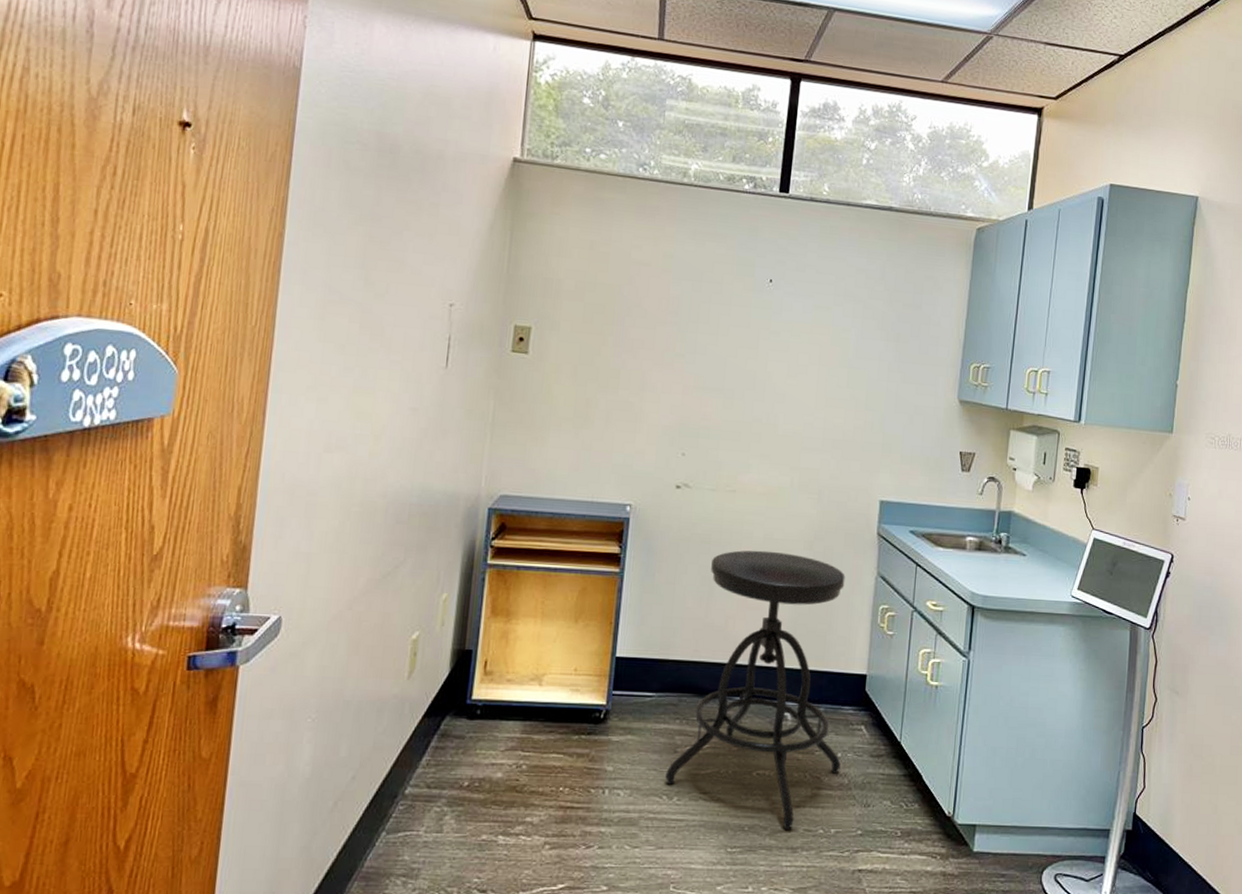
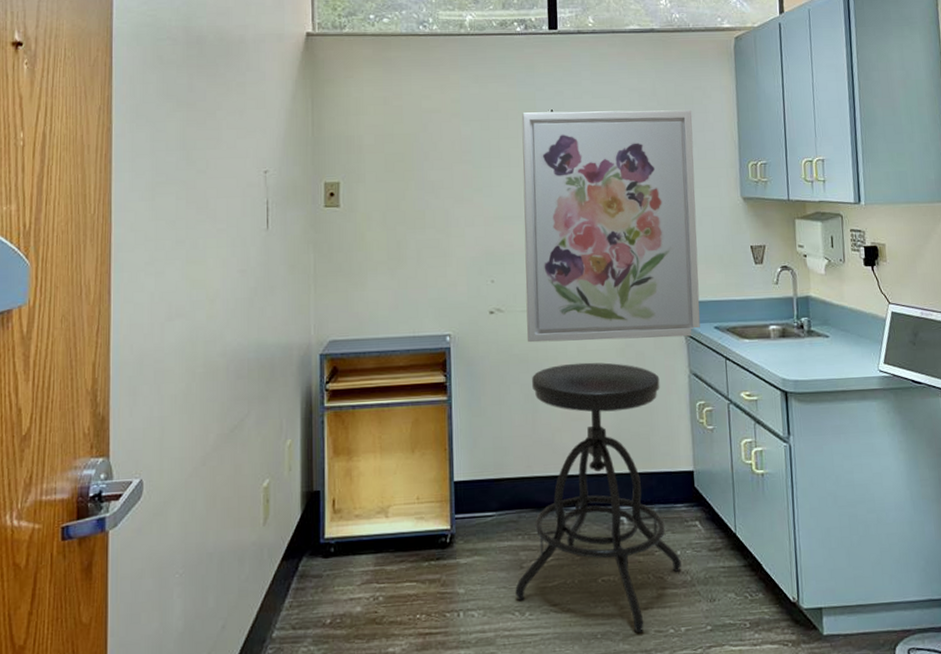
wall art: none [711,278,920,538] -> present [521,110,700,343]

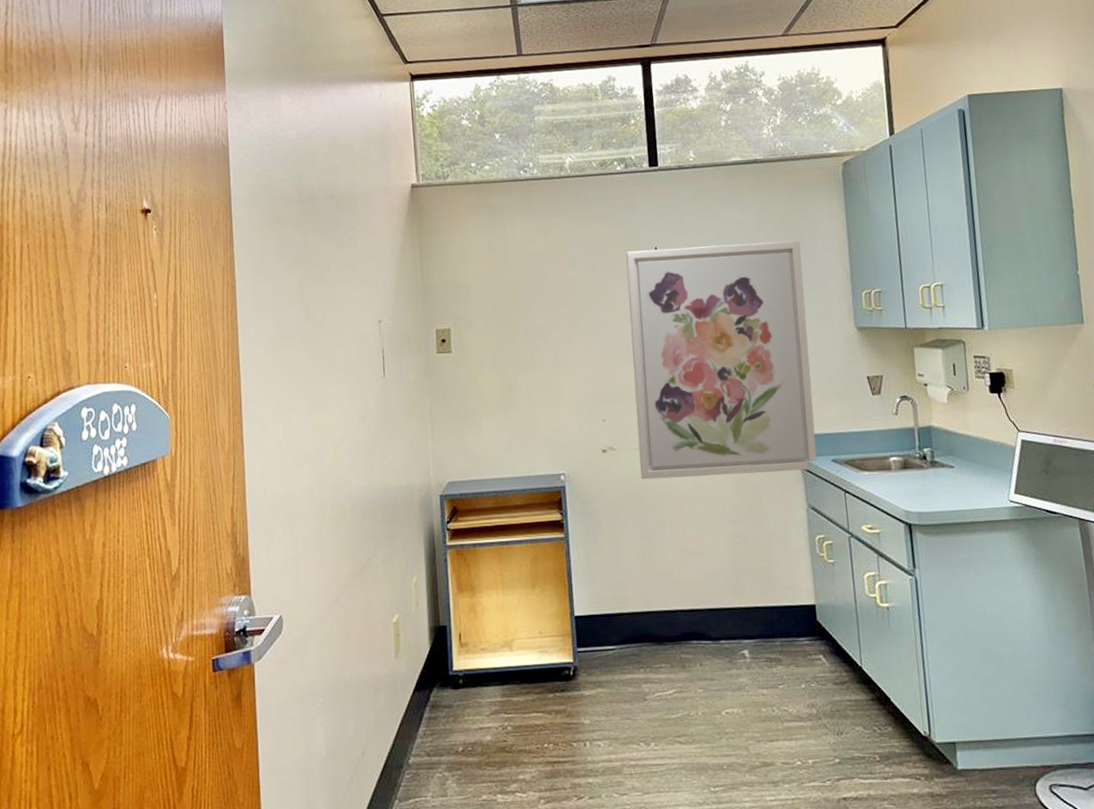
stool: present [515,362,682,634] -> none [639,498,807,766]

